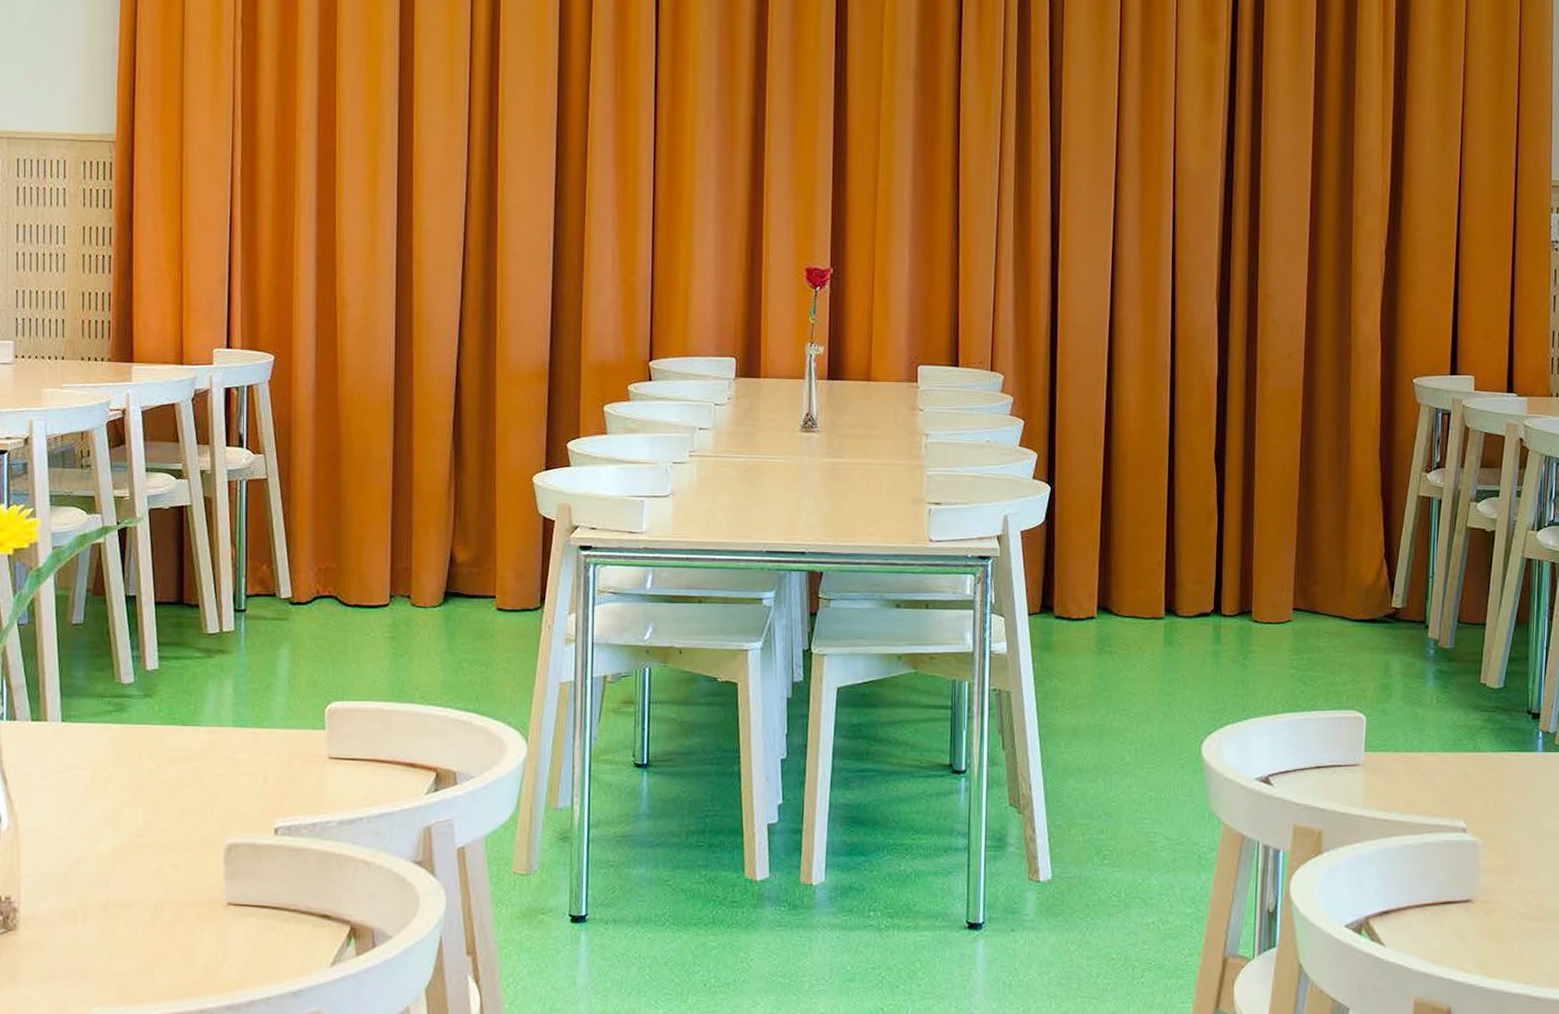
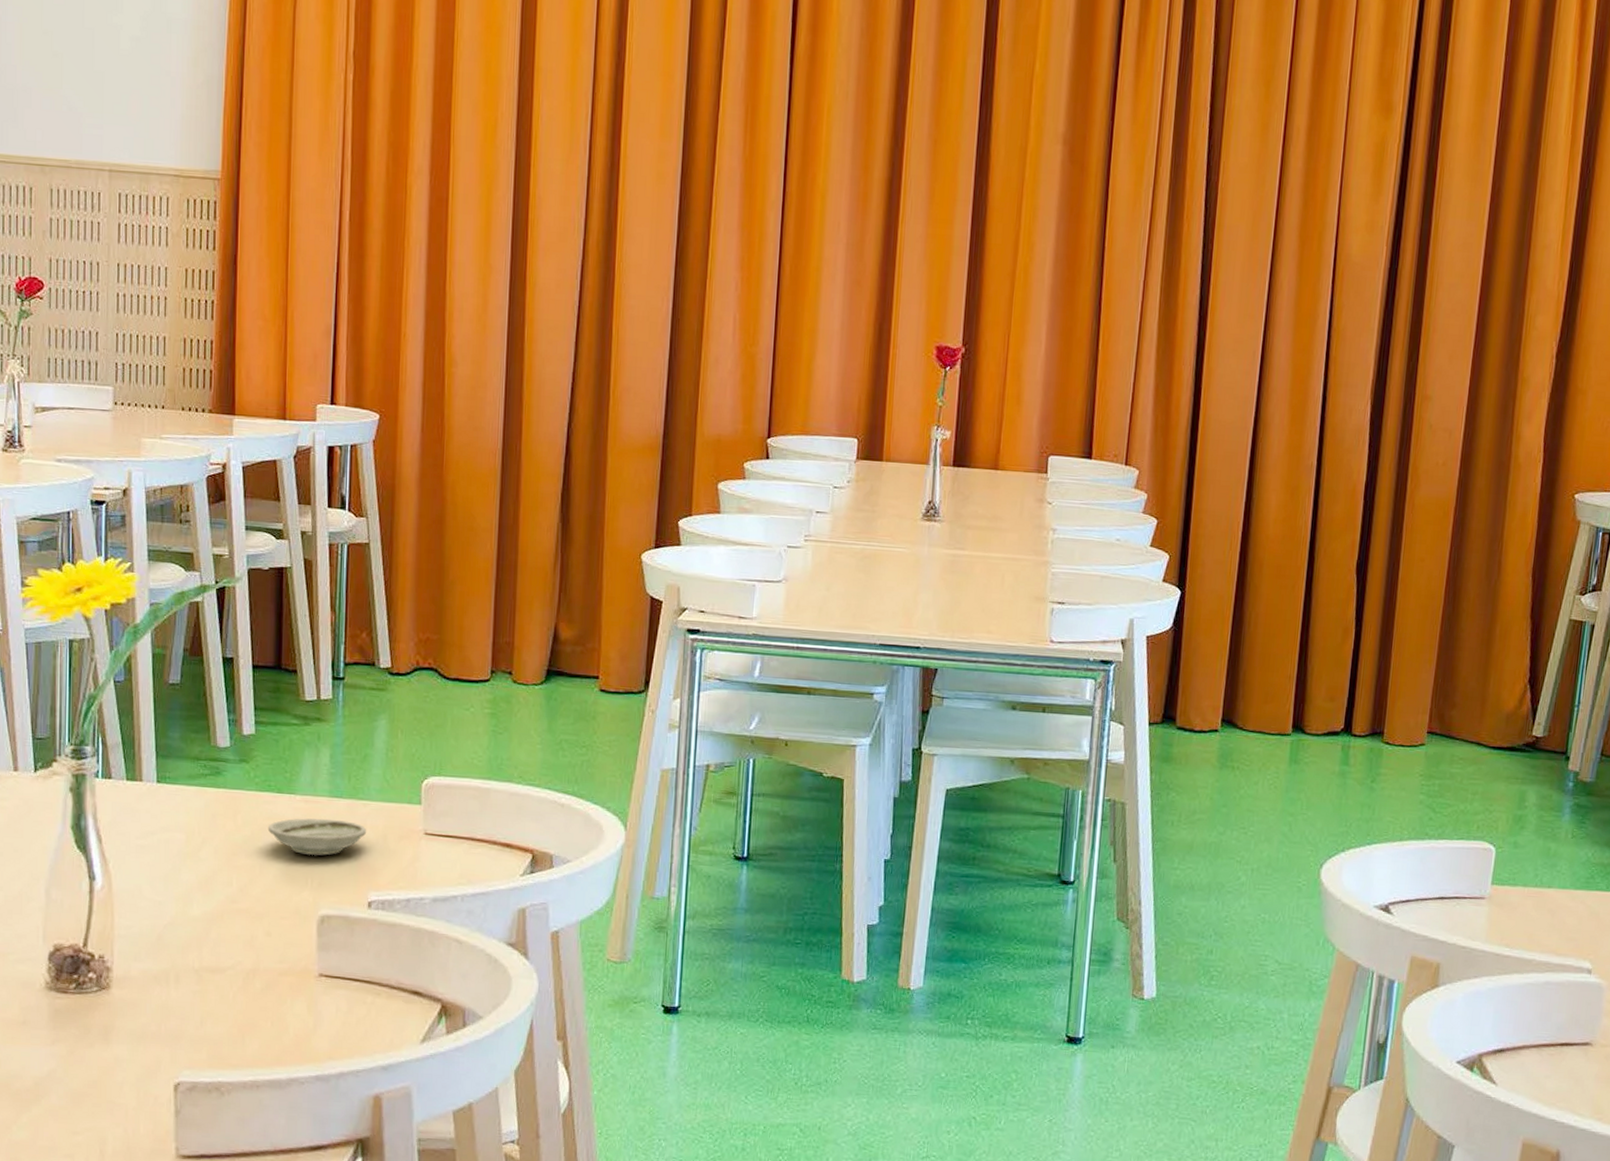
saucer: none [173,748,272,786] -> present [267,818,367,856]

